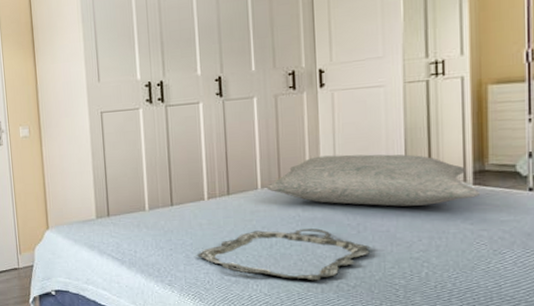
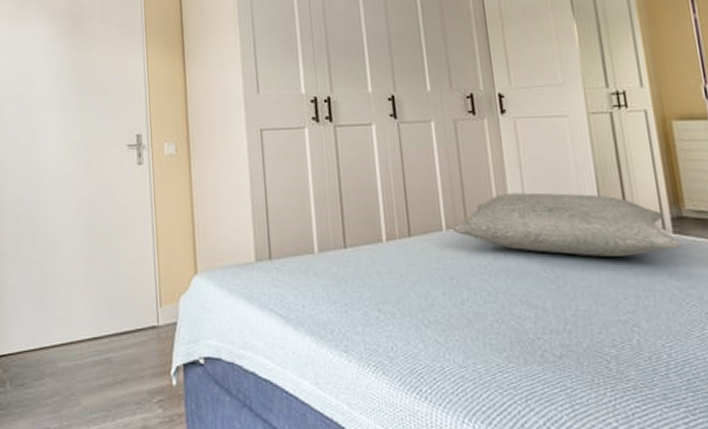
serving tray: present [196,228,371,281] -> none [376,281,574,349]

